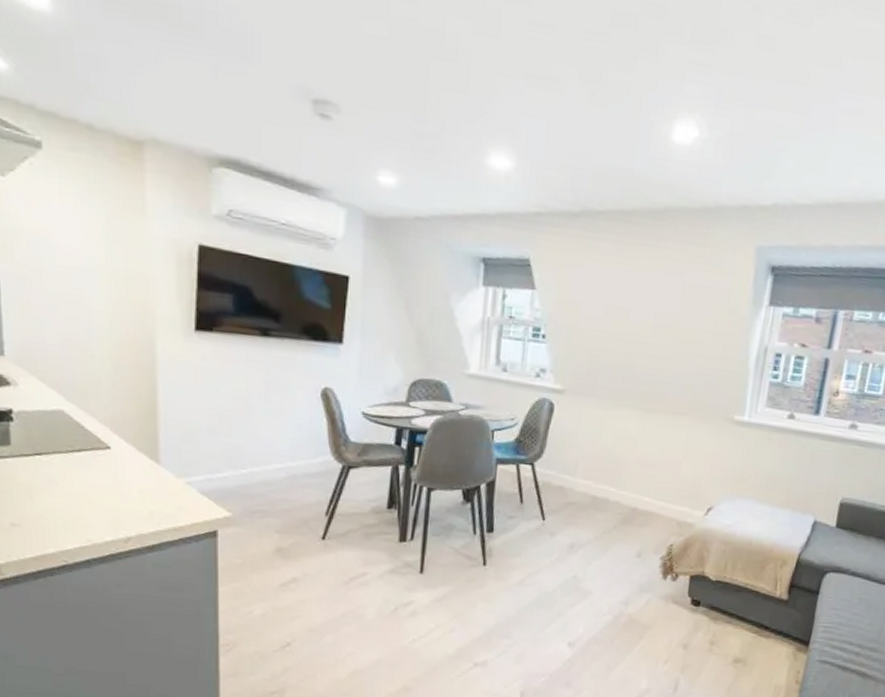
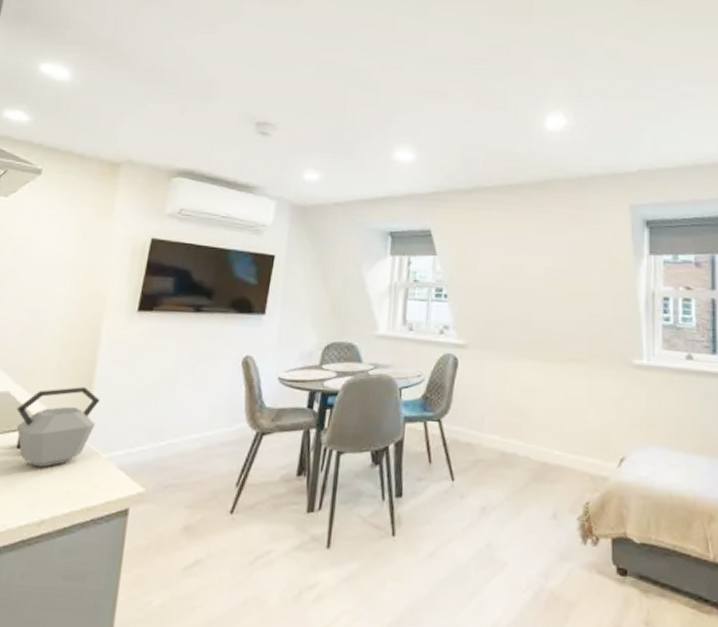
kettle: none [76,409,168,489] -> present [16,387,100,468]

